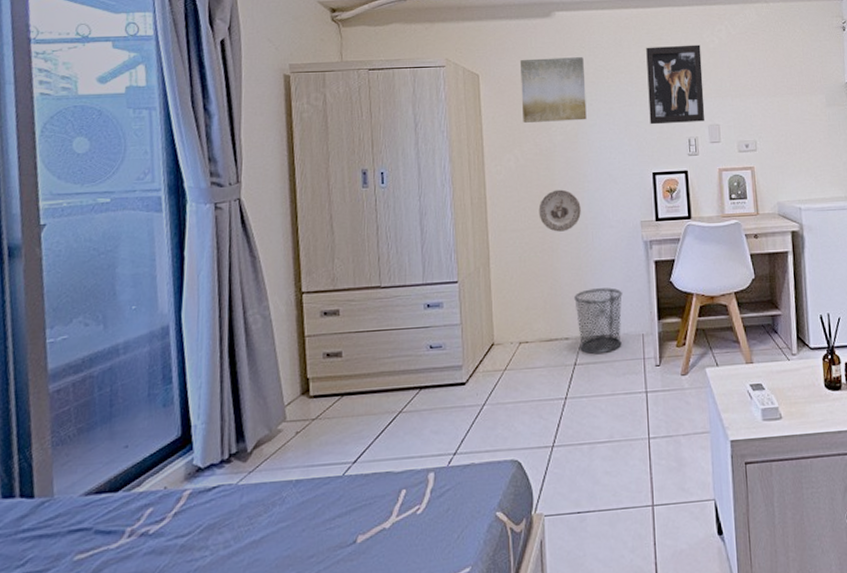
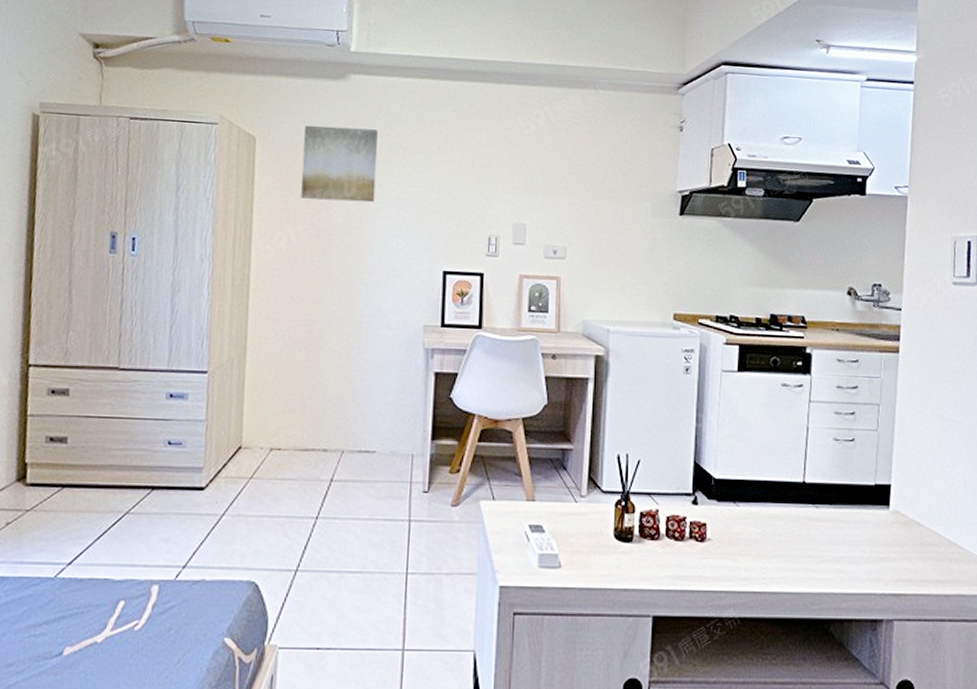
decorative plate: present [538,189,581,232] -> none [307,279,357,328]
waste bin: present [573,287,622,354] -> none [337,396,394,471]
wall art: present [646,44,705,125] -> none [446,126,514,219]

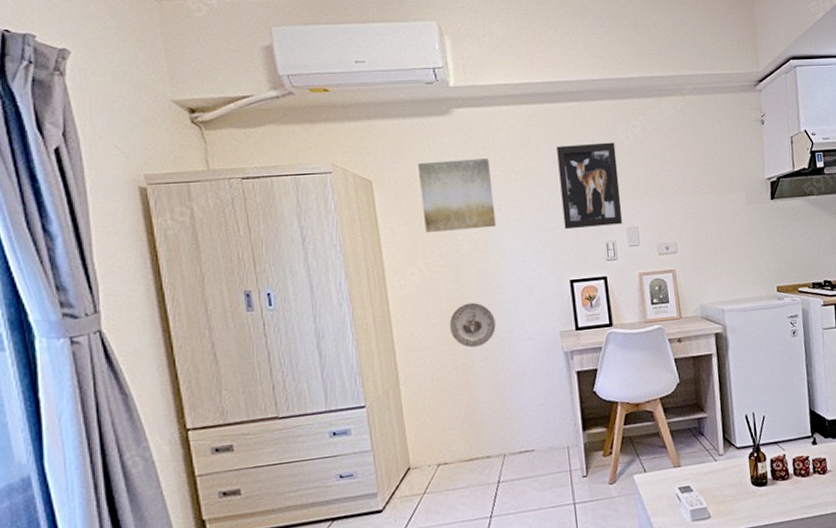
decorative plate: none [307,279,357,328] -> present [449,302,496,348]
wall art: none [446,126,514,219] -> present [556,142,623,230]

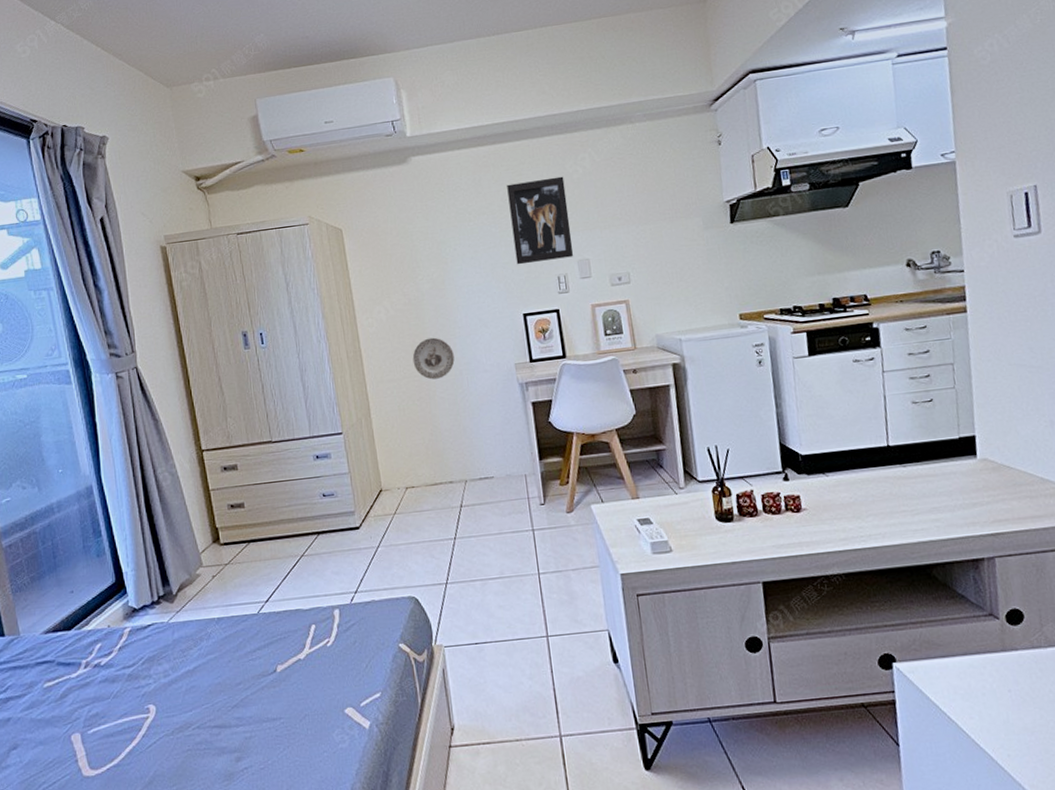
wall art: present [417,158,496,232] -> none [380,201,452,274]

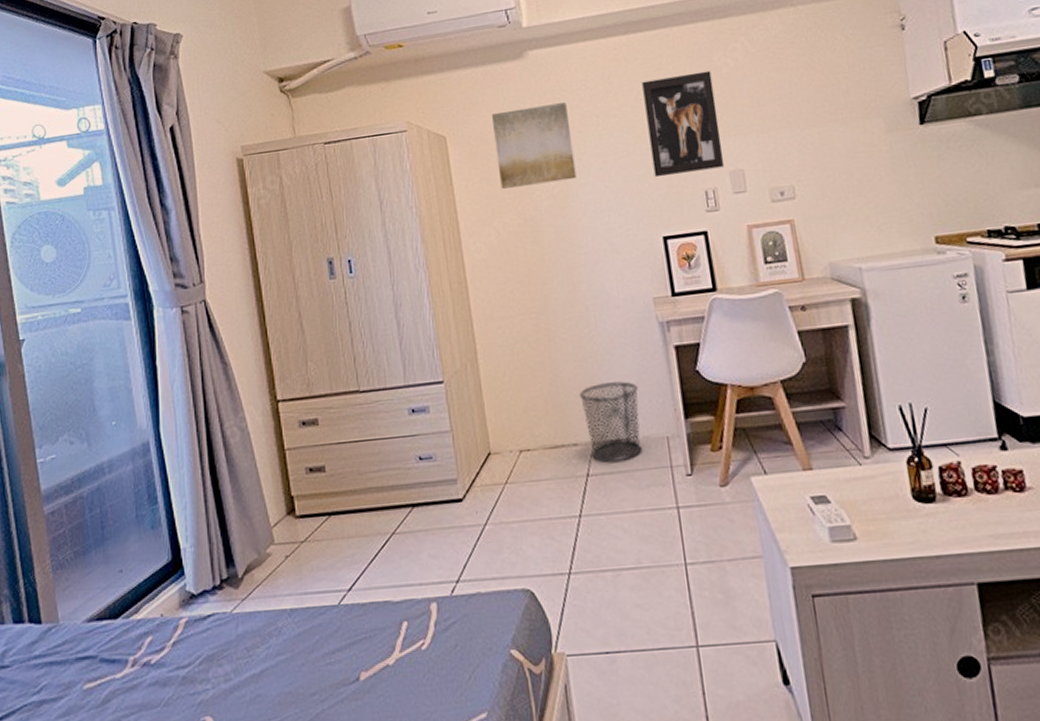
wall art: none [380,201,452,274] -> present [491,102,576,189]
decorative plate: present [412,337,455,380] -> none [528,265,580,317]
waste bin: none [454,431,505,496] -> present [578,381,642,462]

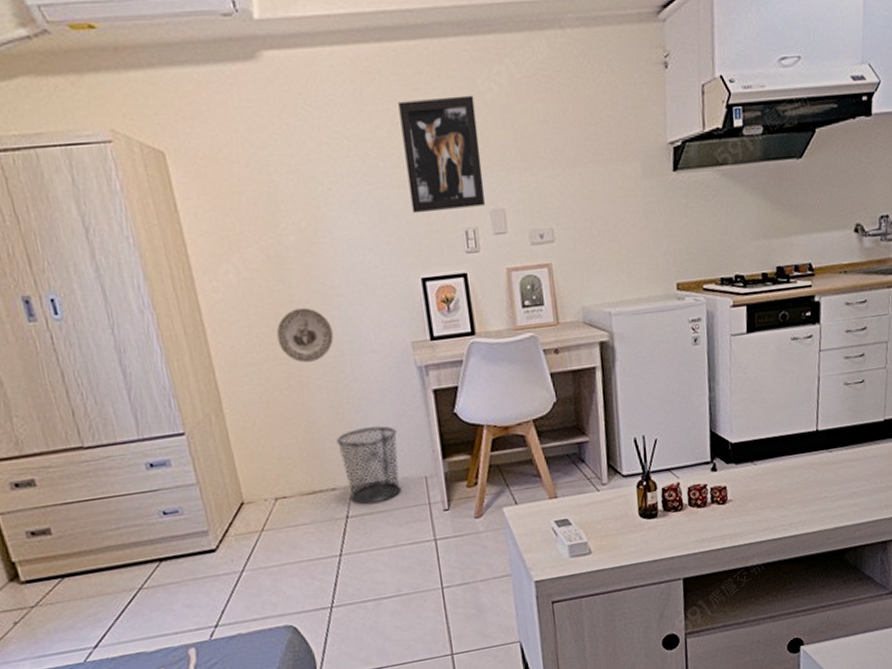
wall art: present [491,102,576,189] -> none [220,120,326,219]
decorative plate: none [528,265,580,317] -> present [276,307,334,363]

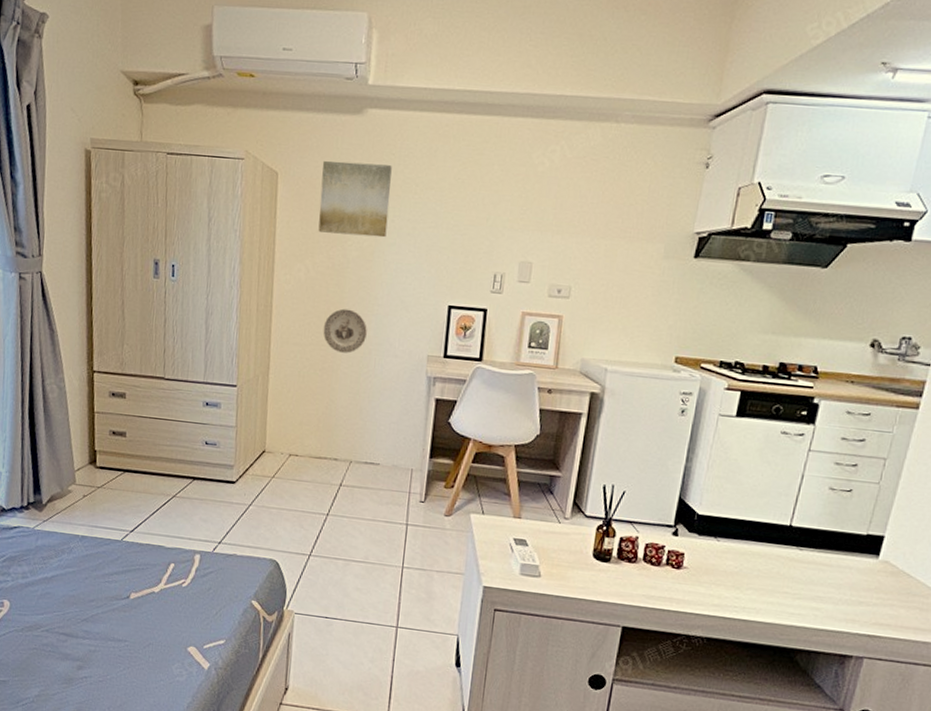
wall art: none [220,120,326,219] -> present [318,161,392,238]
waste bin: present [335,426,401,504] -> none [347,415,397,480]
wall art: present [398,95,486,214] -> none [454,162,528,257]

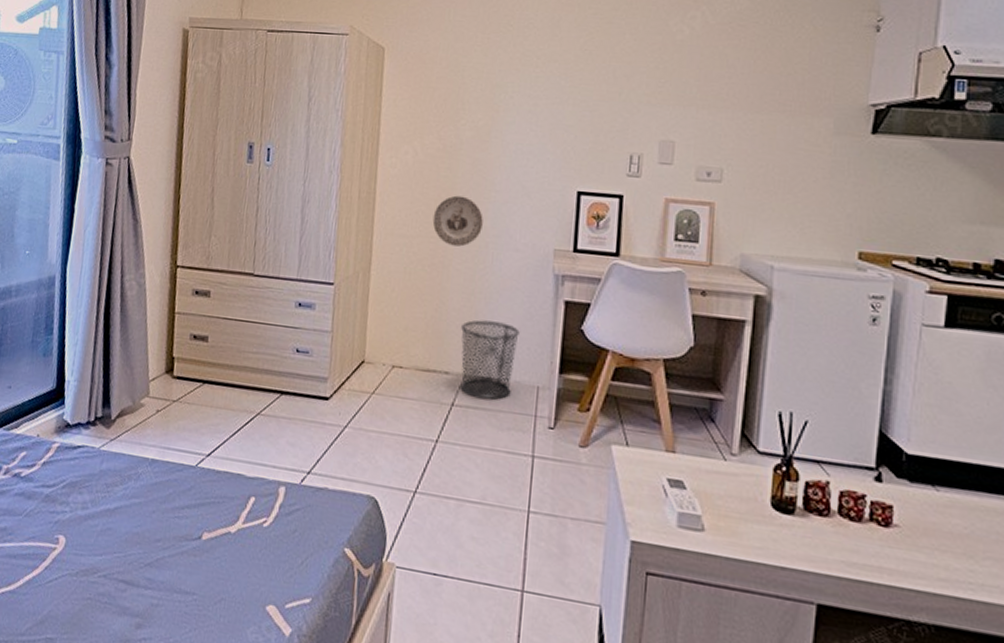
wall art: present [318,161,392,238] -> none [428,34,510,116]
waste bin: none [347,415,397,480] -> present [460,320,520,400]

